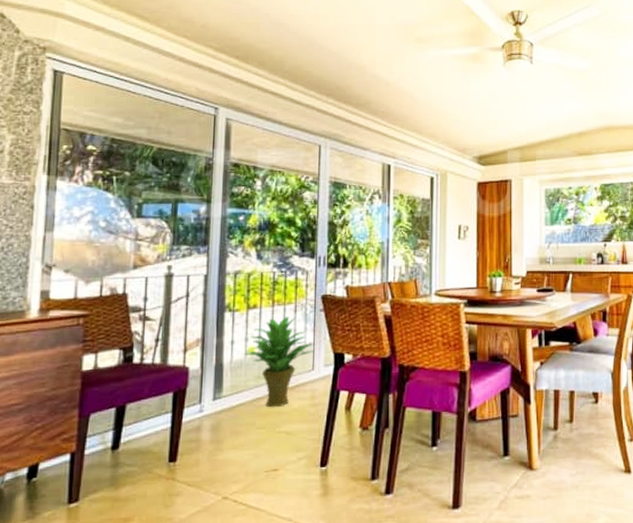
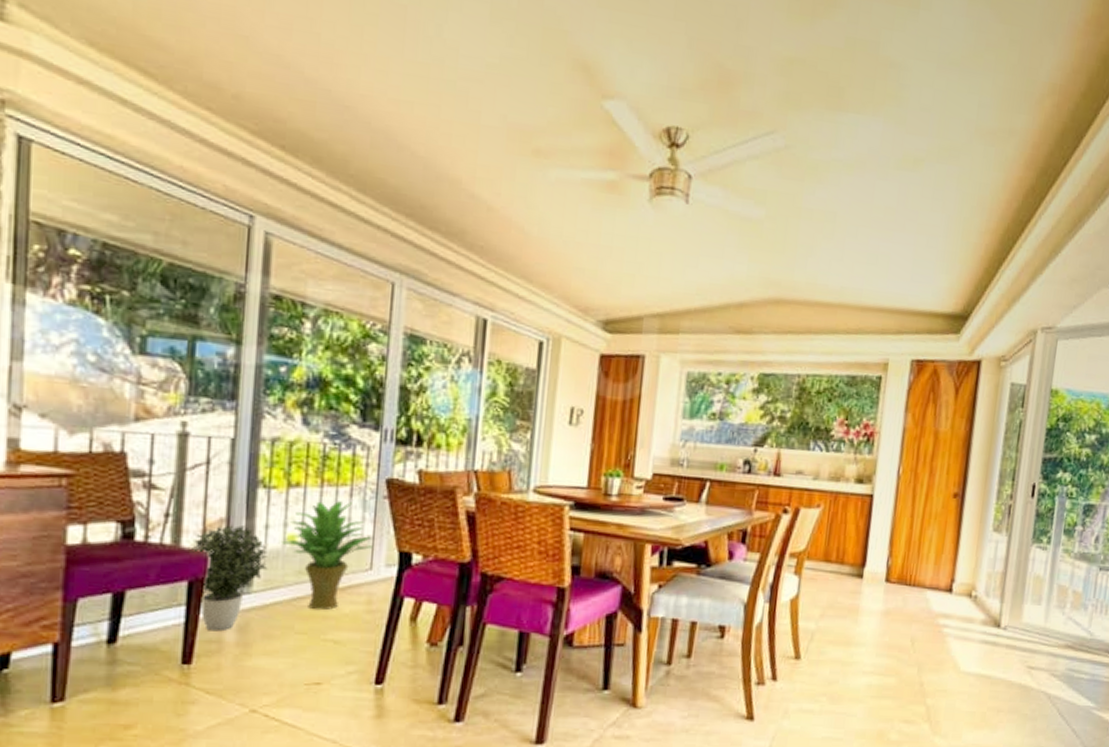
potted plant: none [174,343,234,432] -> present [190,525,268,632]

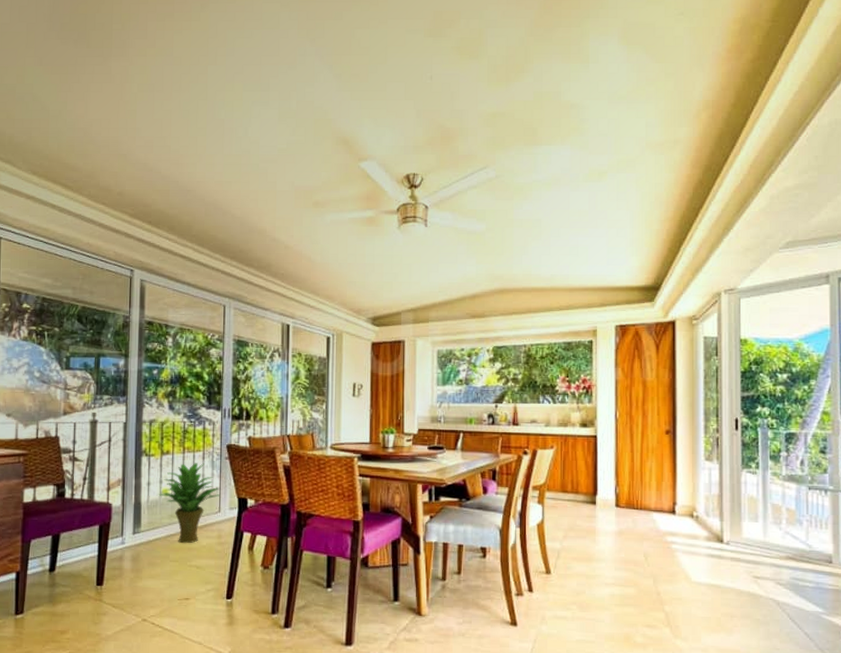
potted plant: present [190,525,268,632] -> none [100,484,151,561]

